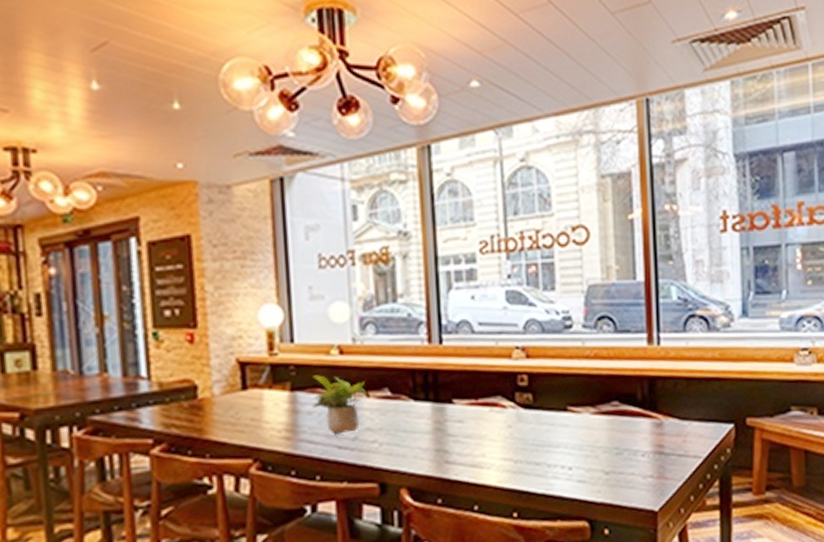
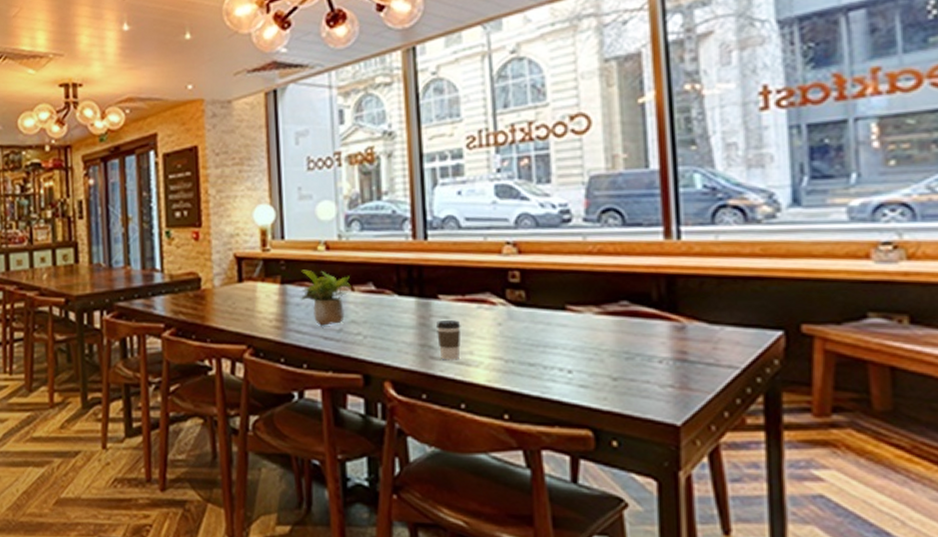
coffee cup: none [450,424,474,464] -> present [435,320,461,360]

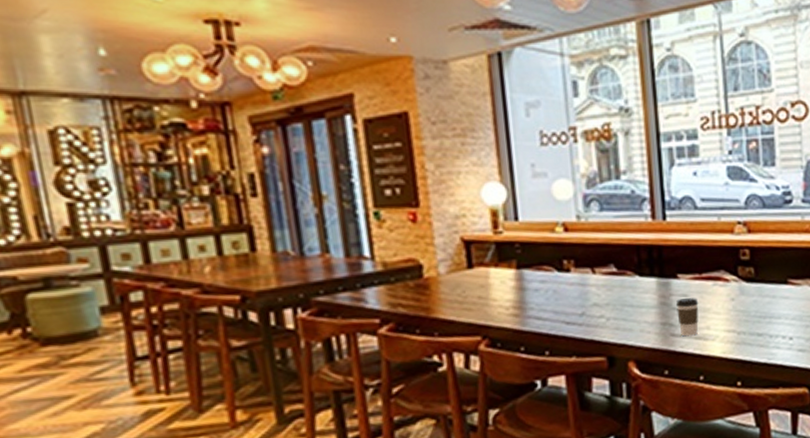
potted plant: present [301,269,352,326] -> none [538,252,593,311]

